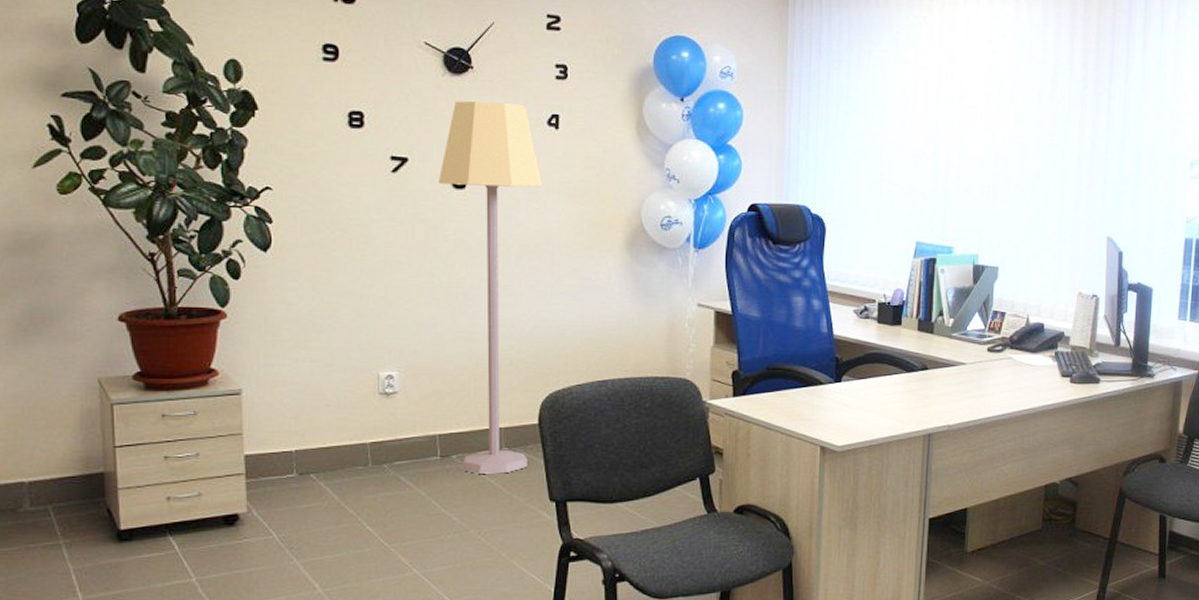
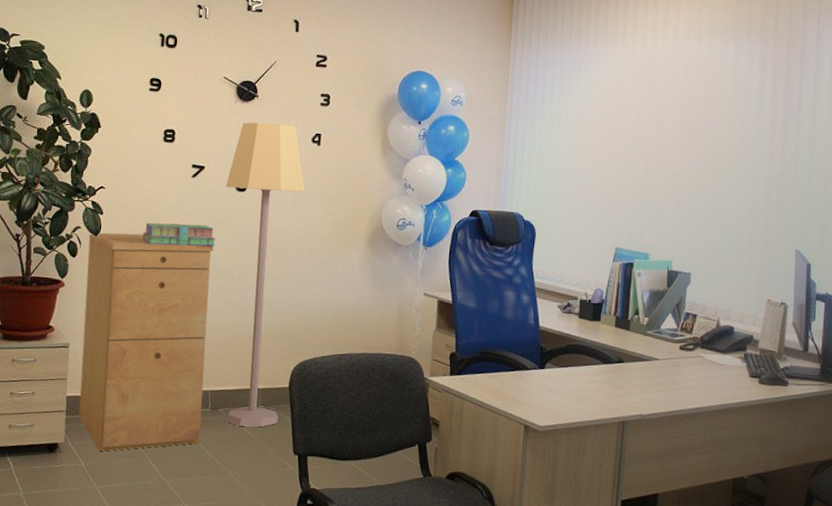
filing cabinet: none [254,246,429,518] -> present [78,232,213,451]
stack of books: none [330,231,431,260] -> present [142,222,216,247]

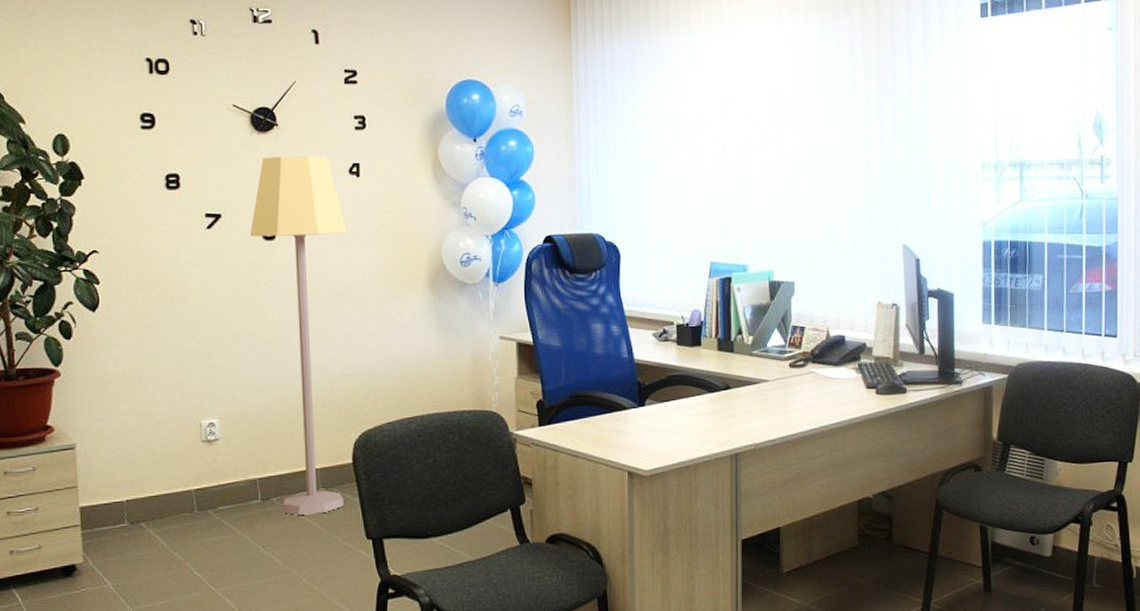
filing cabinet: present [78,232,213,451] -> none [84,303,252,567]
stack of books: present [142,222,216,247] -> none [152,284,245,315]

